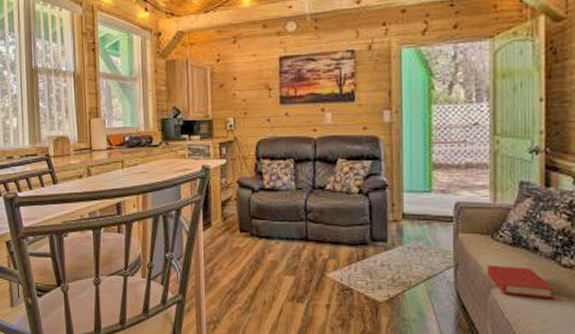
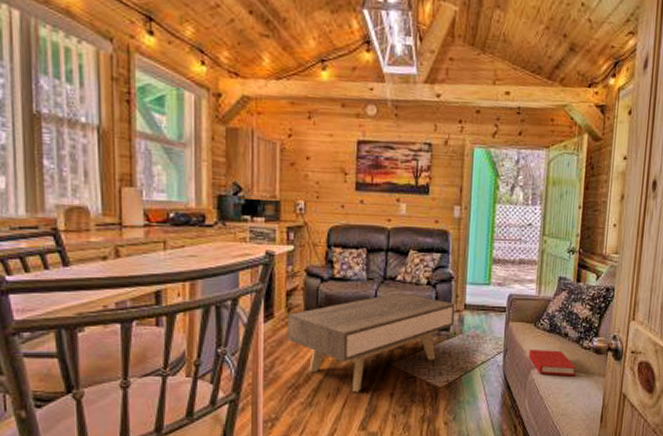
coffee table: none [223,201,391,302] -> present [287,292,454,393]

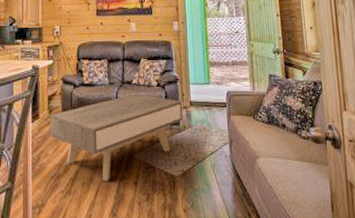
book: present [528,350,576,377] -> none [252,140,299,165]

